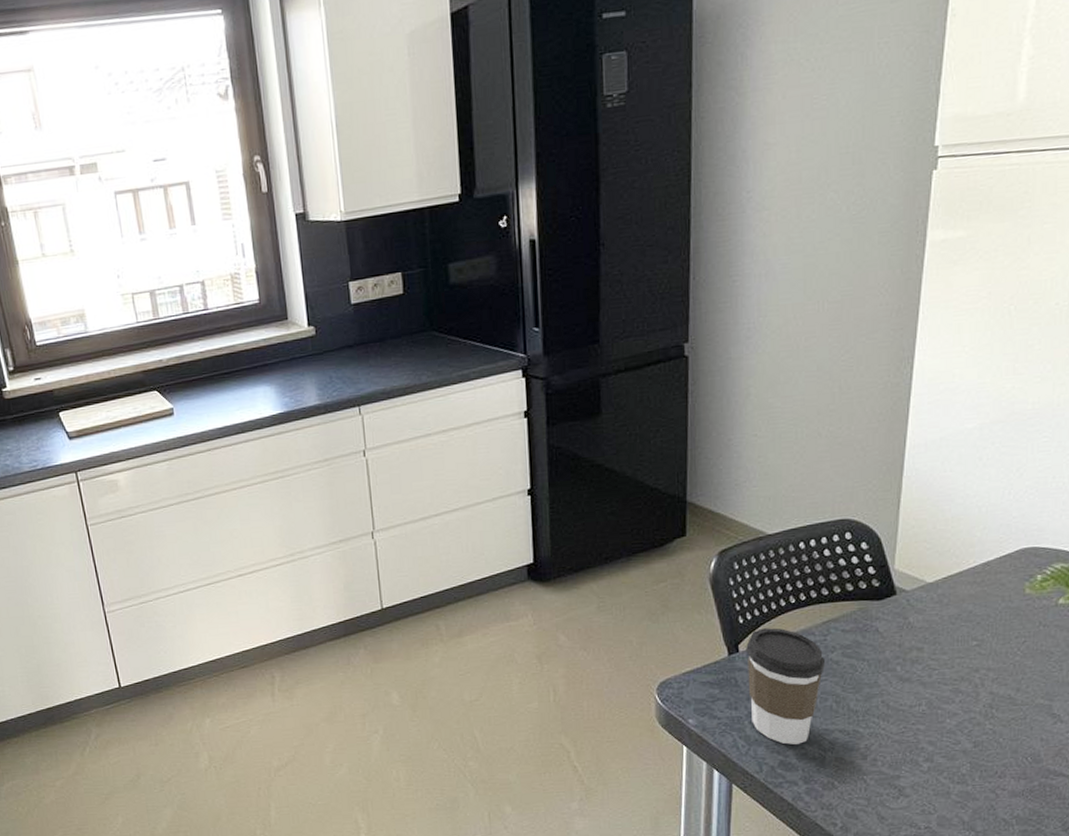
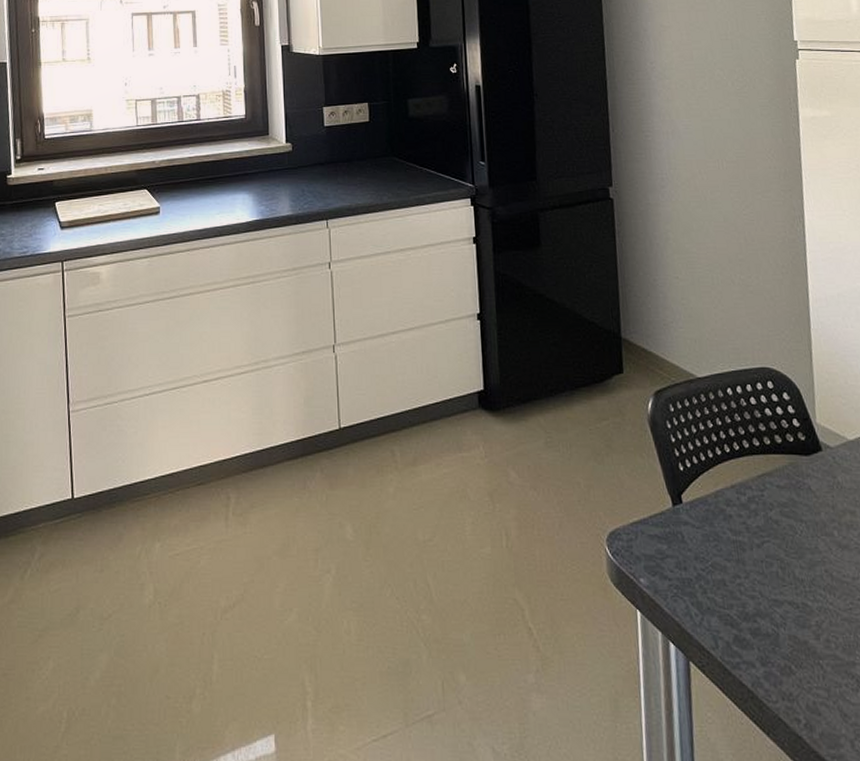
coffee cup: present [746,628,826,745] -> none [688,478,767,616]

